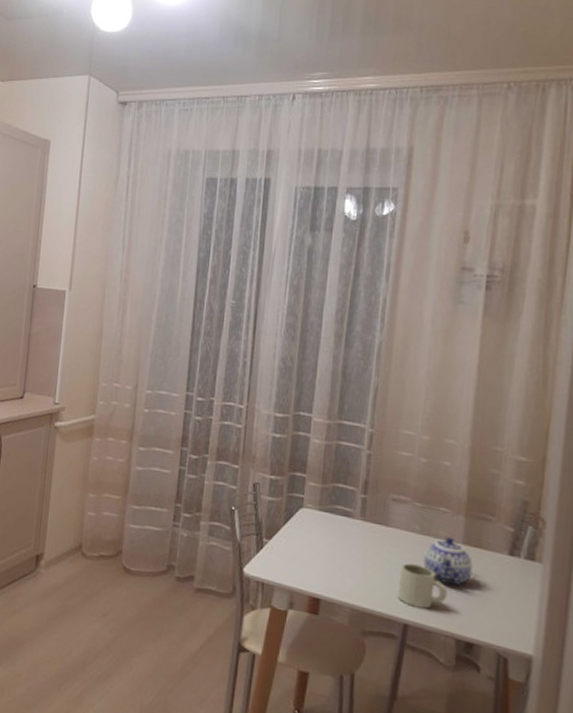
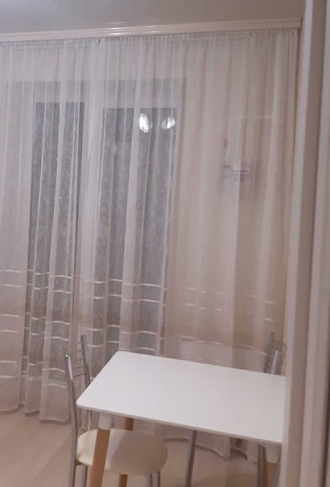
mug: present [398,563,448,609] -> none [189,385,223,418]
teapot: present [423,537,473,586] -> none [205,364,239,399]

